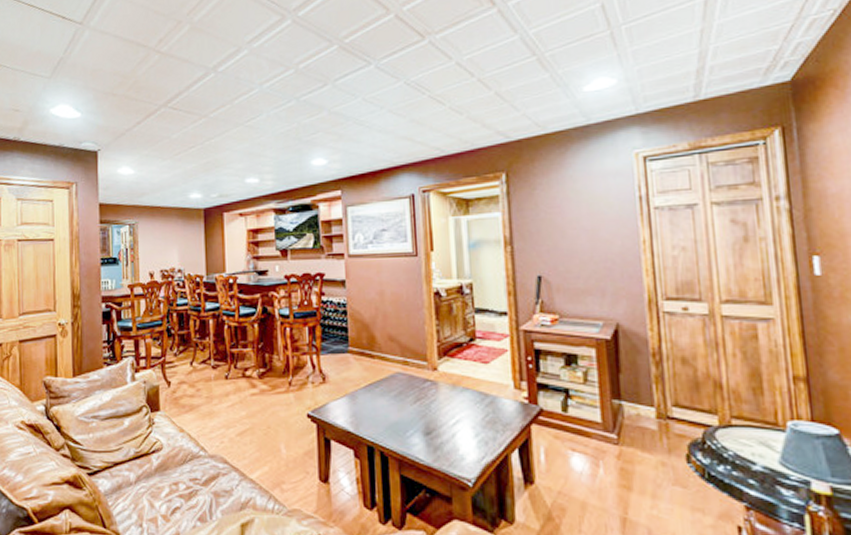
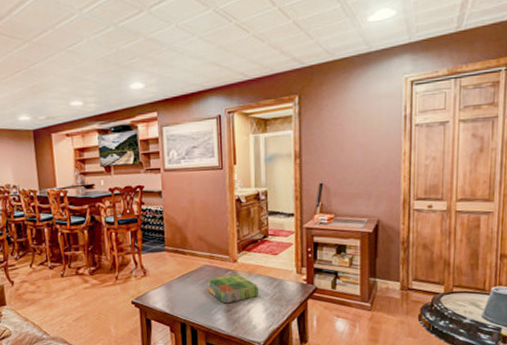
board game: none [401,385,467,424] -> present [208,273,260,304]

